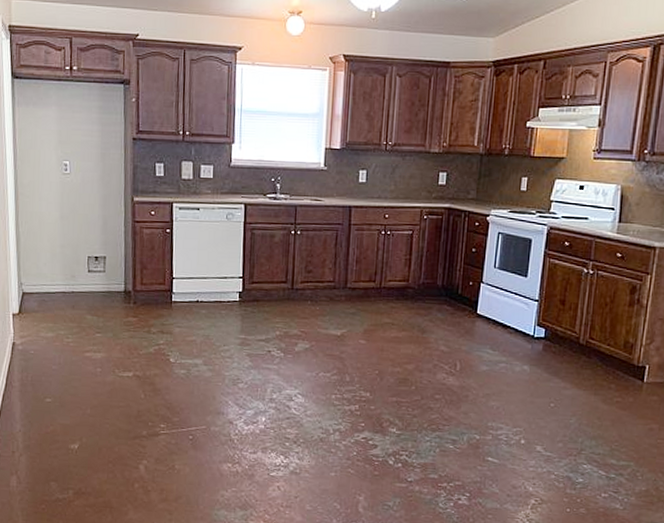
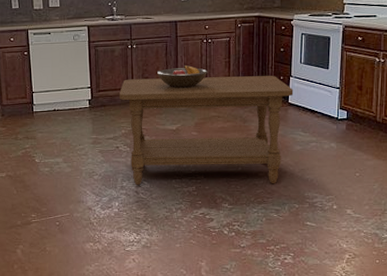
coffee table: none [275,271,484,408] -> present [118,76,294,185]
fruit bowl: none [324,259,383,287] -> present [157,64,207,88]

